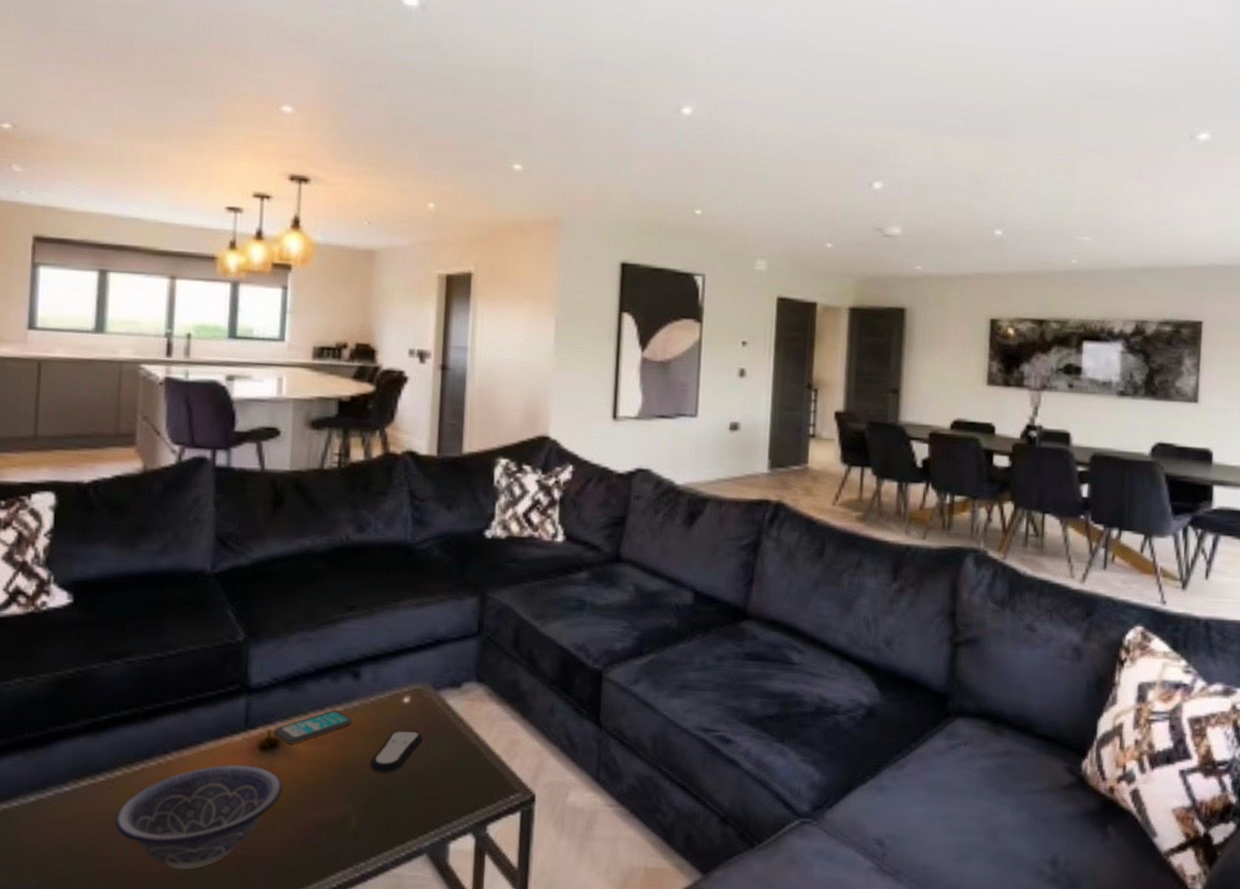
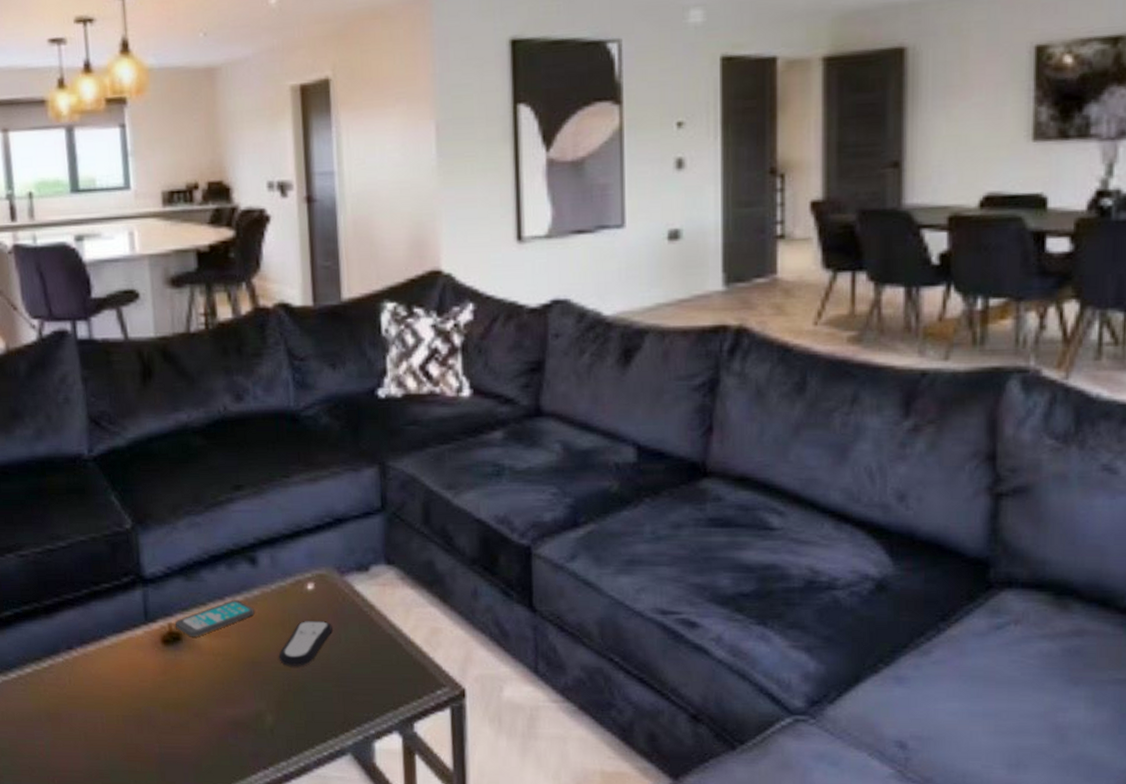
decorative bowl: present [114,764,282,870] -> none [31,659,191,767]

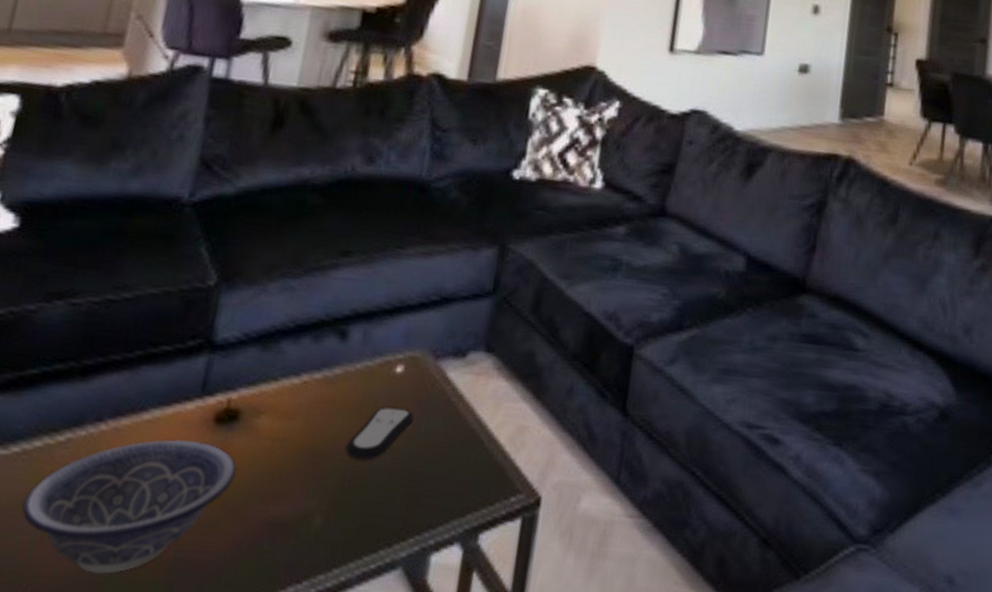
decorative bowl: none [31,659,191,767] -> present [22,438,237,574]
smartphone: present [175,600,255,636] -> none [236,377,332,416]

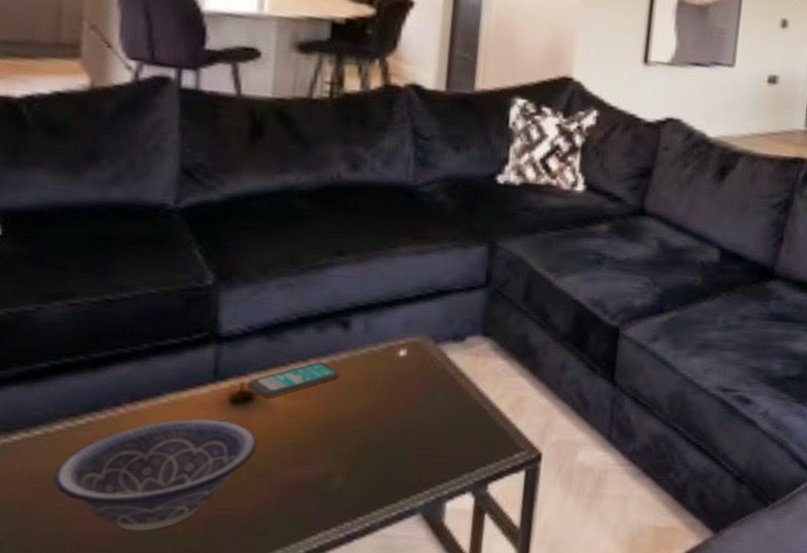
smartphone: none [236,377,332,416] -> present [249,362,340,397]
remote control: present [345,407,414,460] -> none [358,385,420,429]

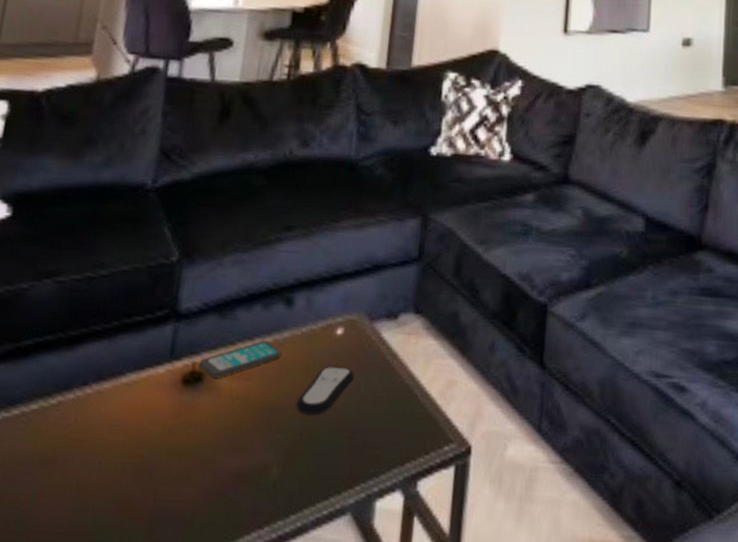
decorative bowl: present [54,418,257,531] -> none [23,399,203,523]
remote control: none [358,385,420,429] -> present [296,366,354,415]

